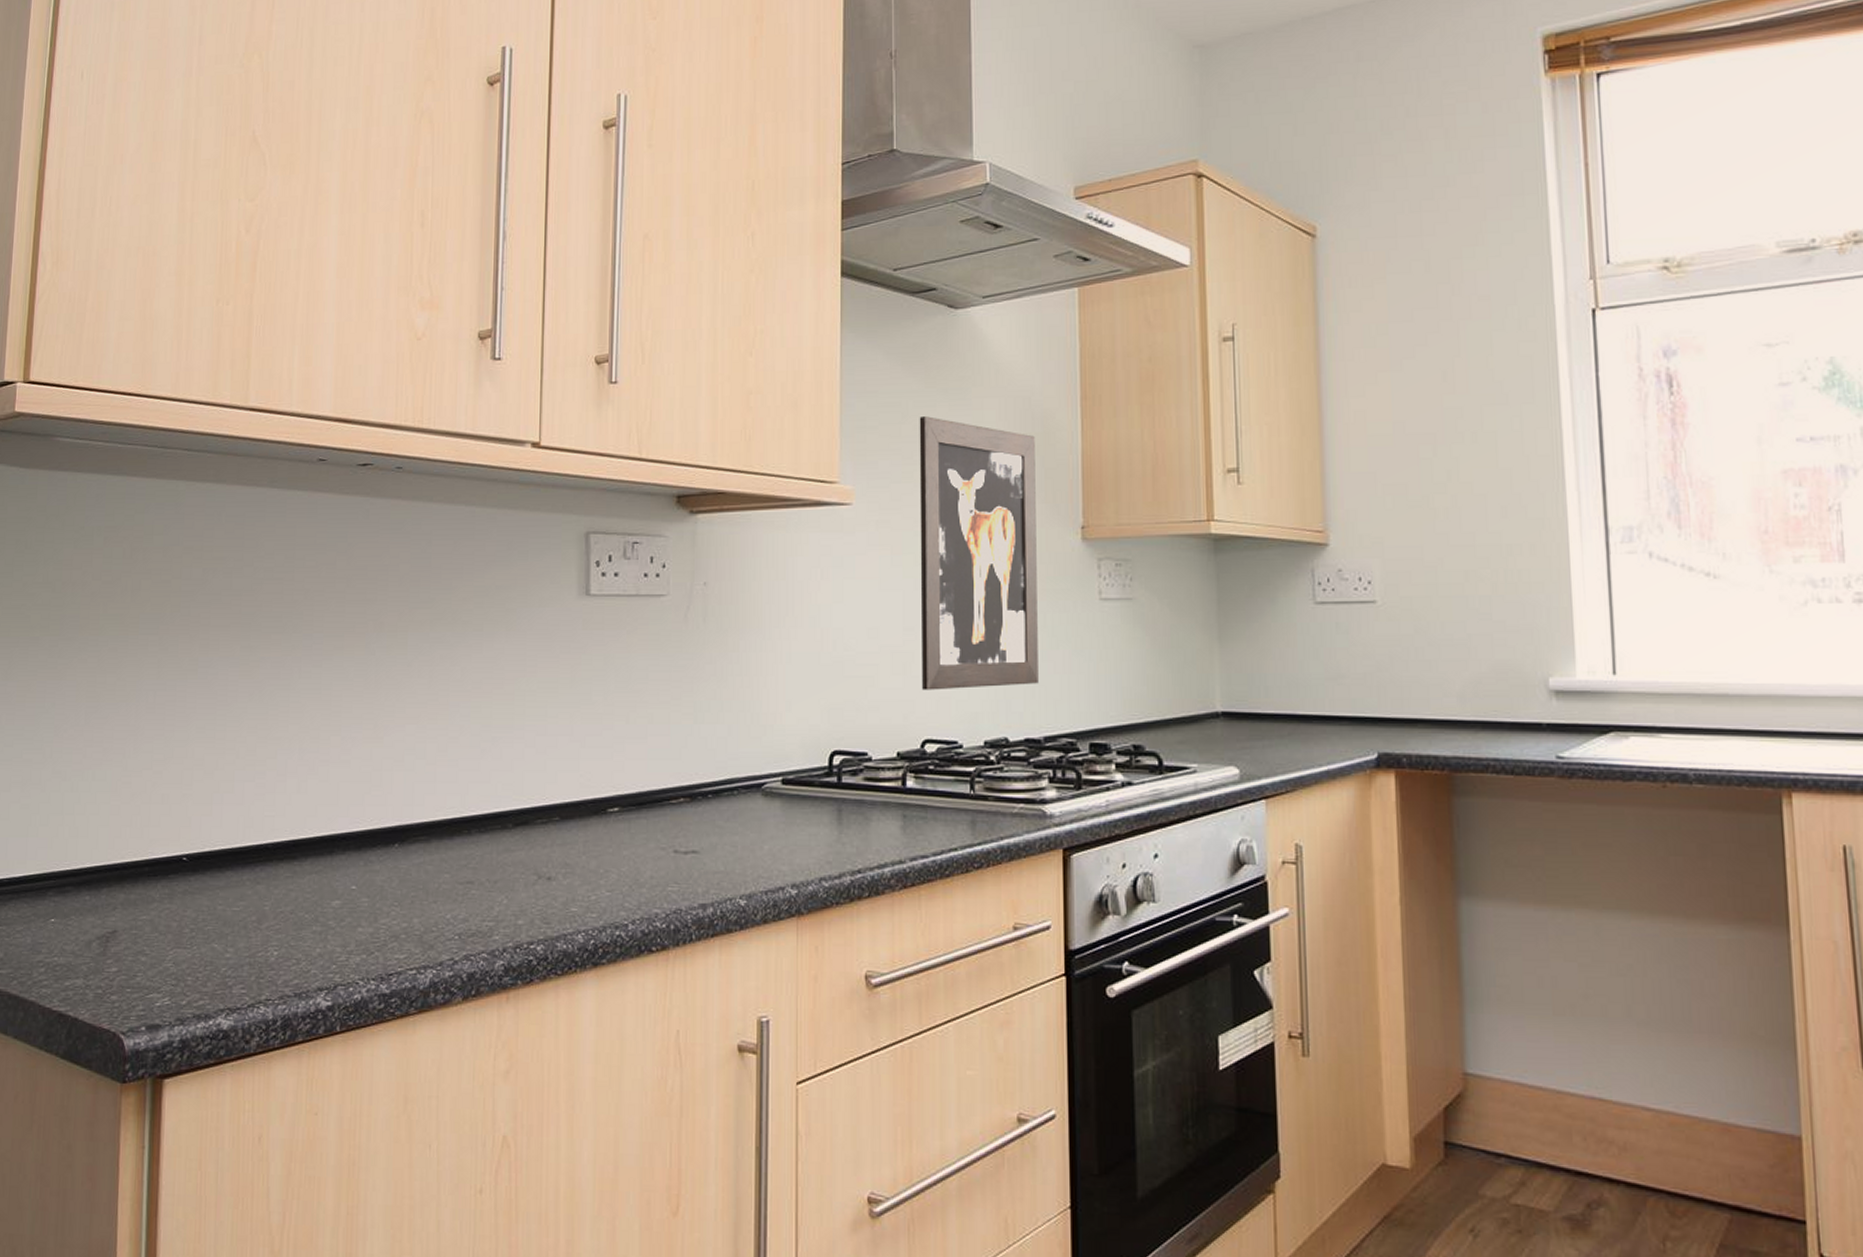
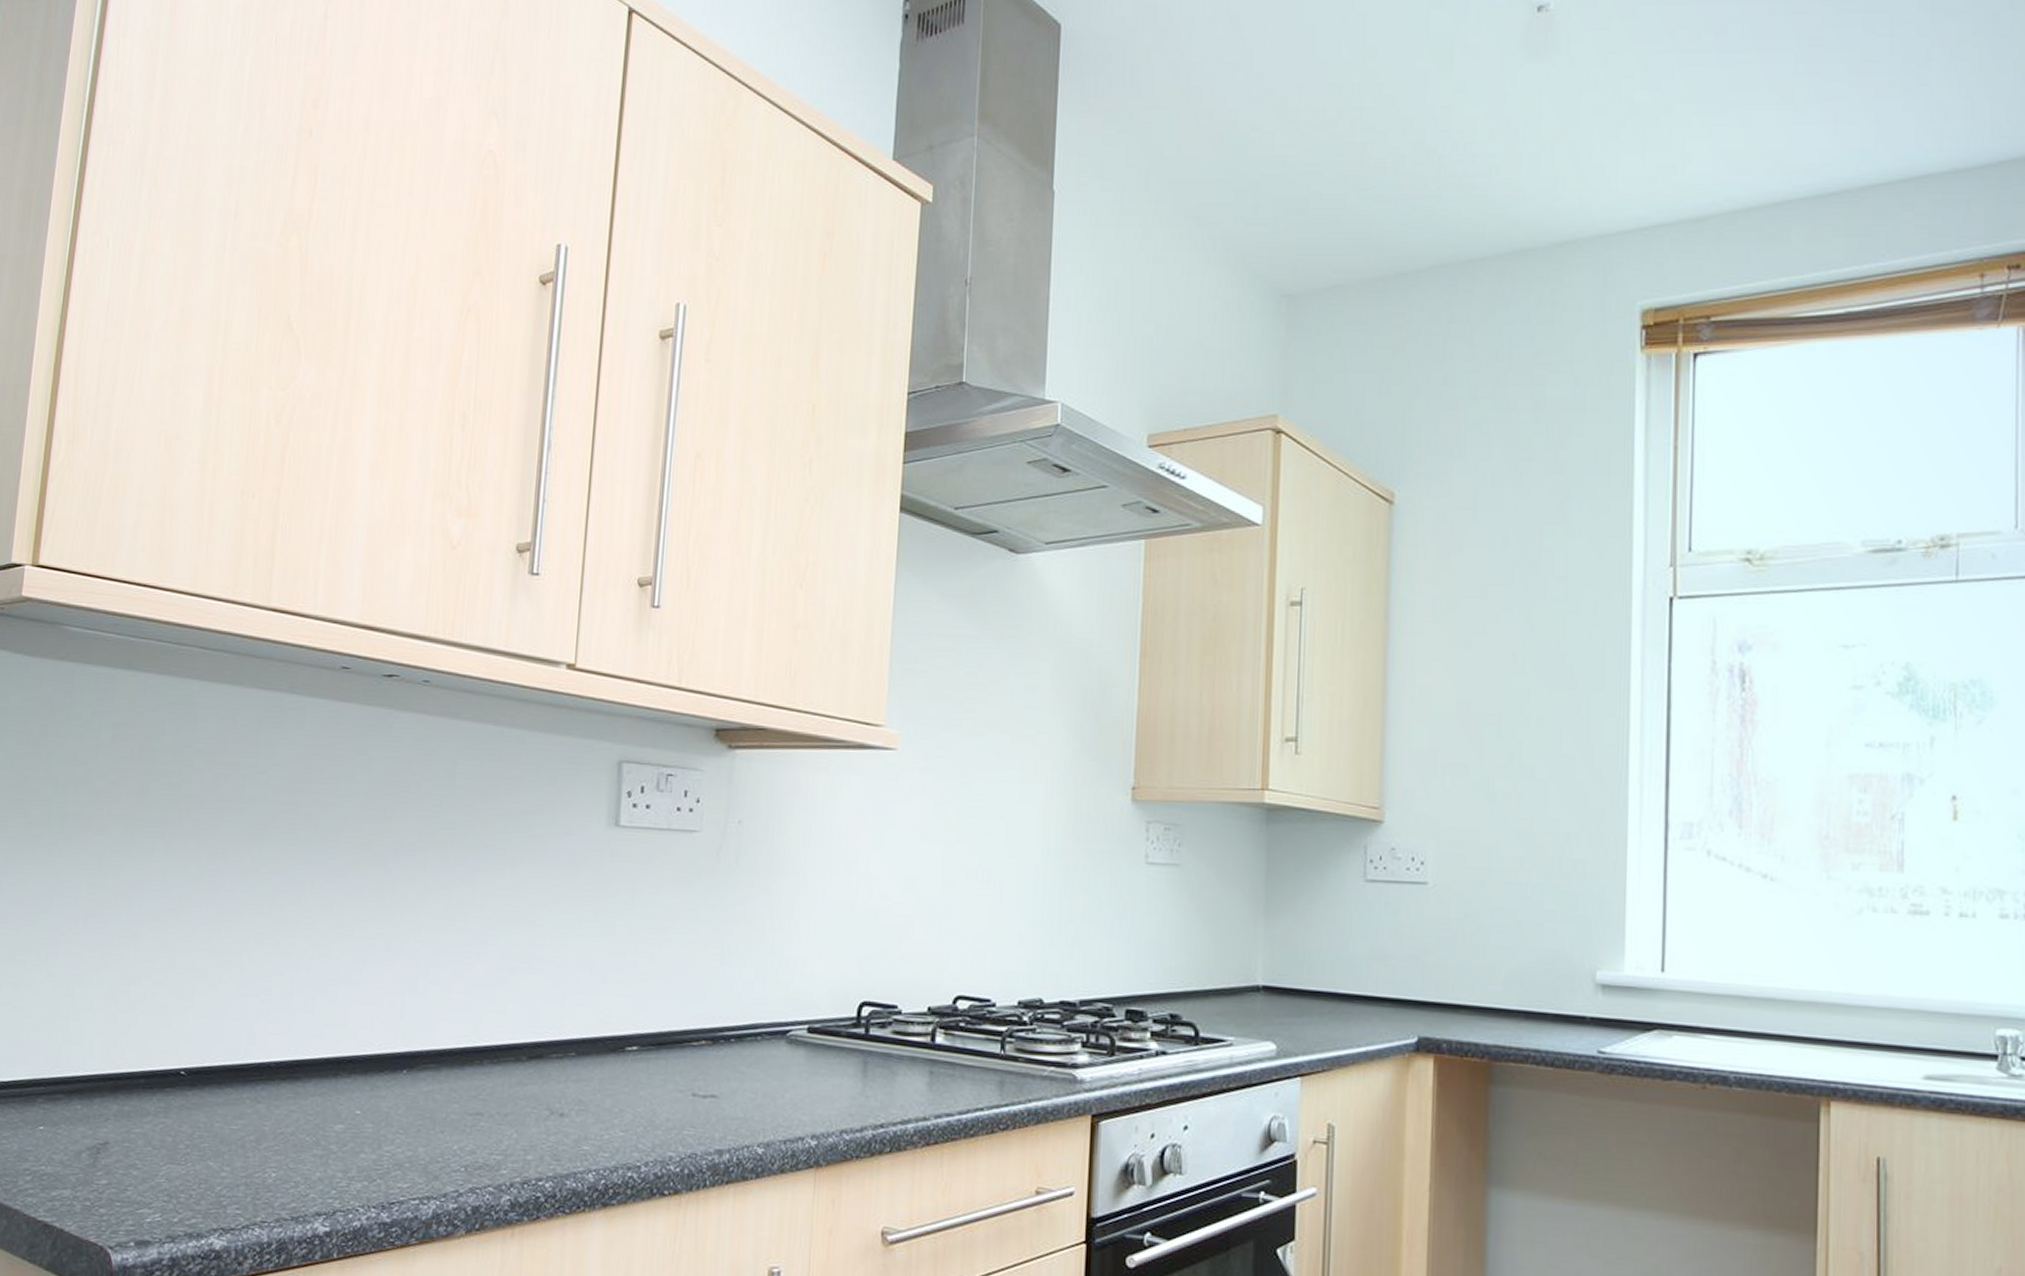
wall art: present [919,416,1039,690] -> none [958,663,1090,947]

